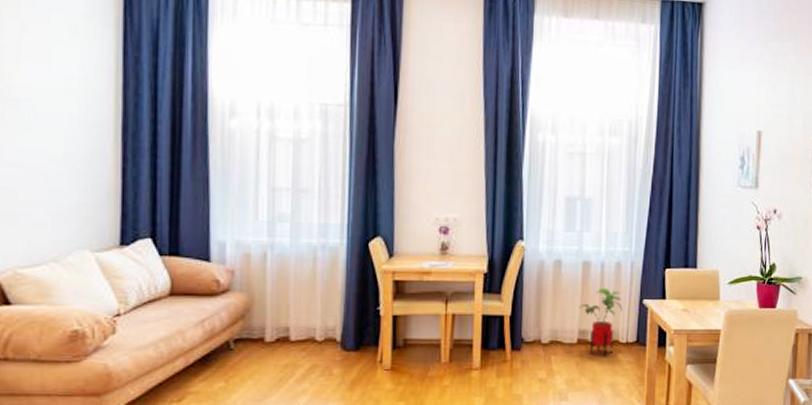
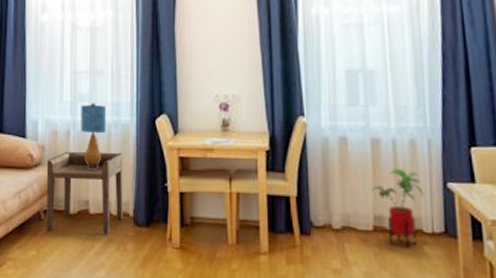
side table: none [237,276,331,361] -> present [46,151,123,234]
table lamp: none [280,223,312,295] -> present [80,102,107,170]

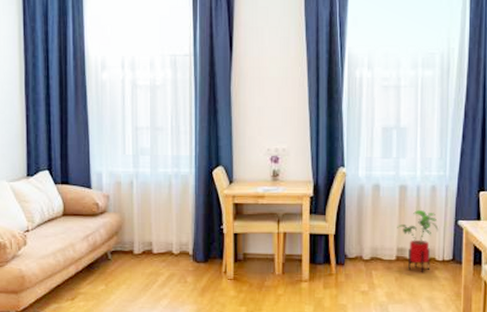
side table: present [46,151,123,234] -> none [112,200,183,270]
table lamp: present [80,102,107,170] -> none [143,156,167,215]

